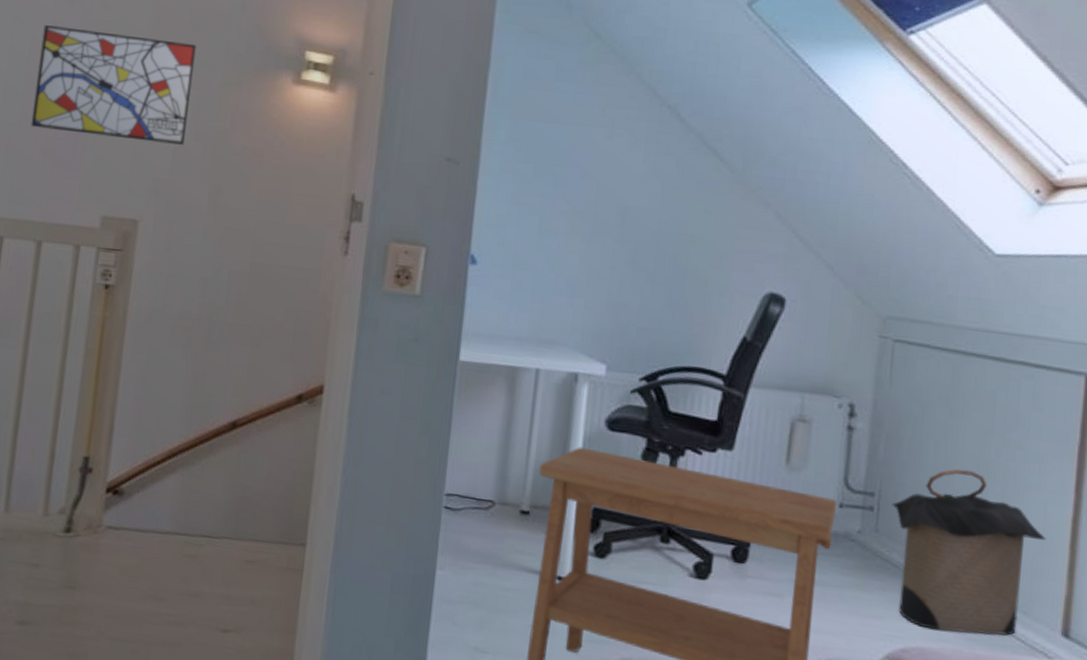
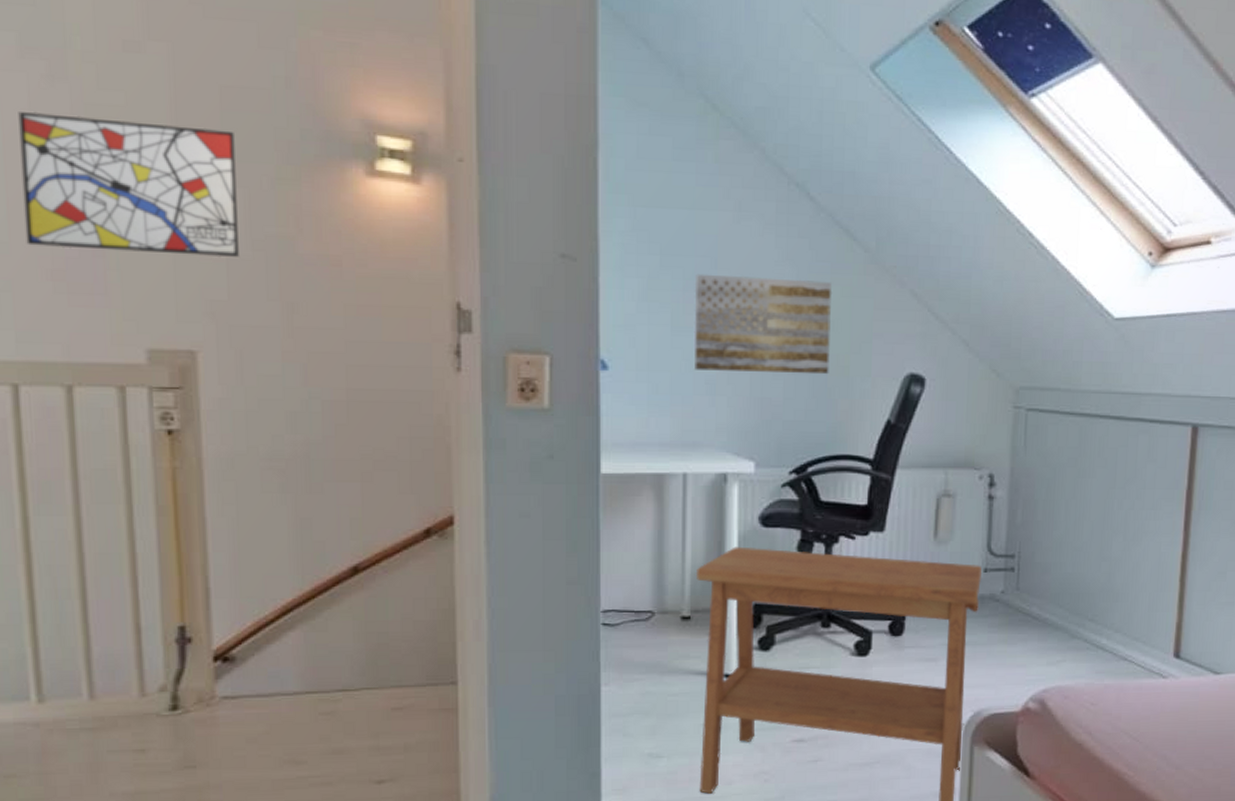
wall art: none [557,182,697,287] -> present [694,273,833,375]
laundry hamper: present [892,468,1046,636] -> none [1030,523,1161,669]

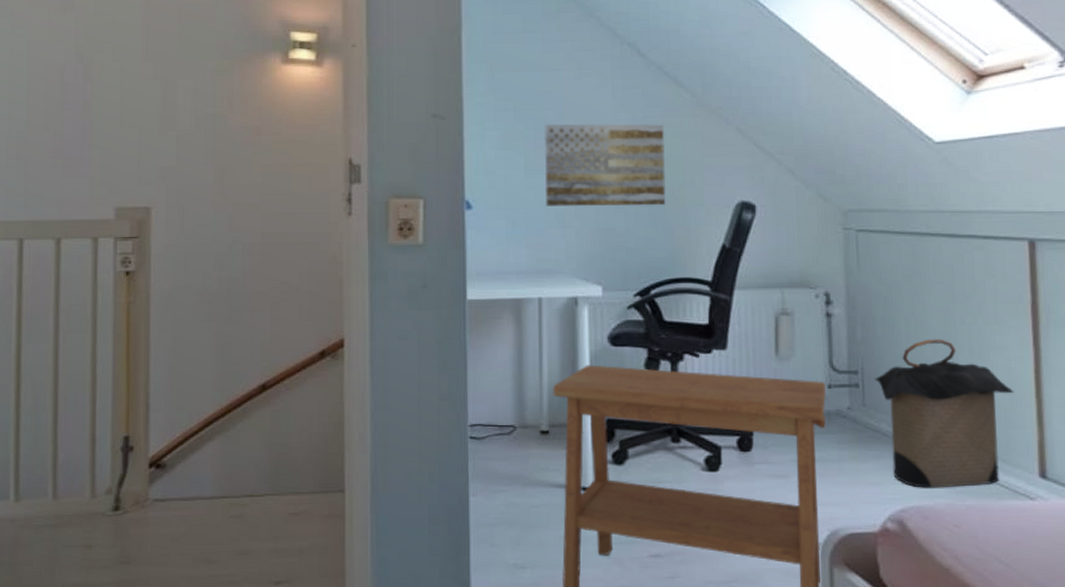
wall art: present [18,111,239,258] -> none [38,34,187,134]
laundry hamper: none [1030,523,1161,669] -> present [874,339,1014,488]

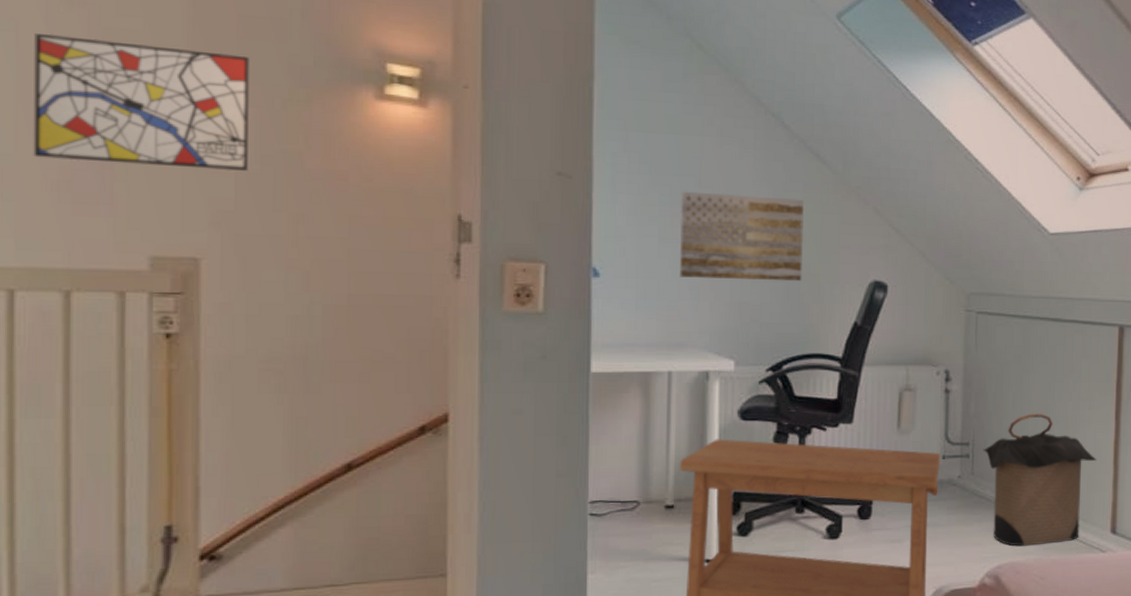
wall art: none [38,34,187,134] -> present [33,33,249,171]

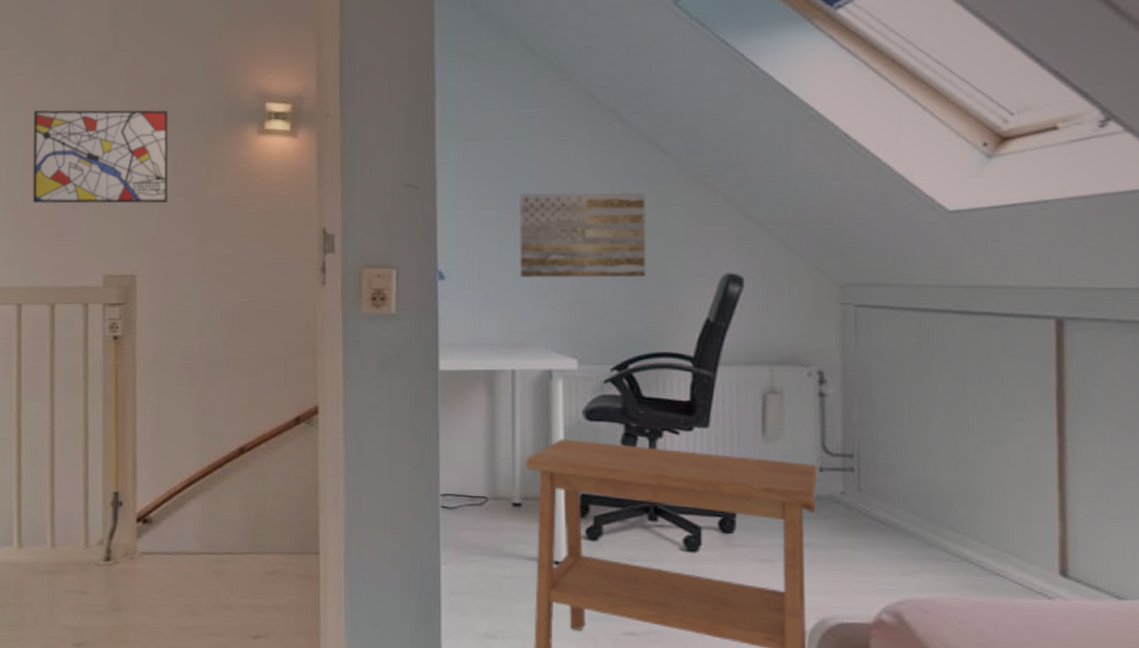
laundry hamper: present [983,413,1097,546] -> none [872,423,1033,582]

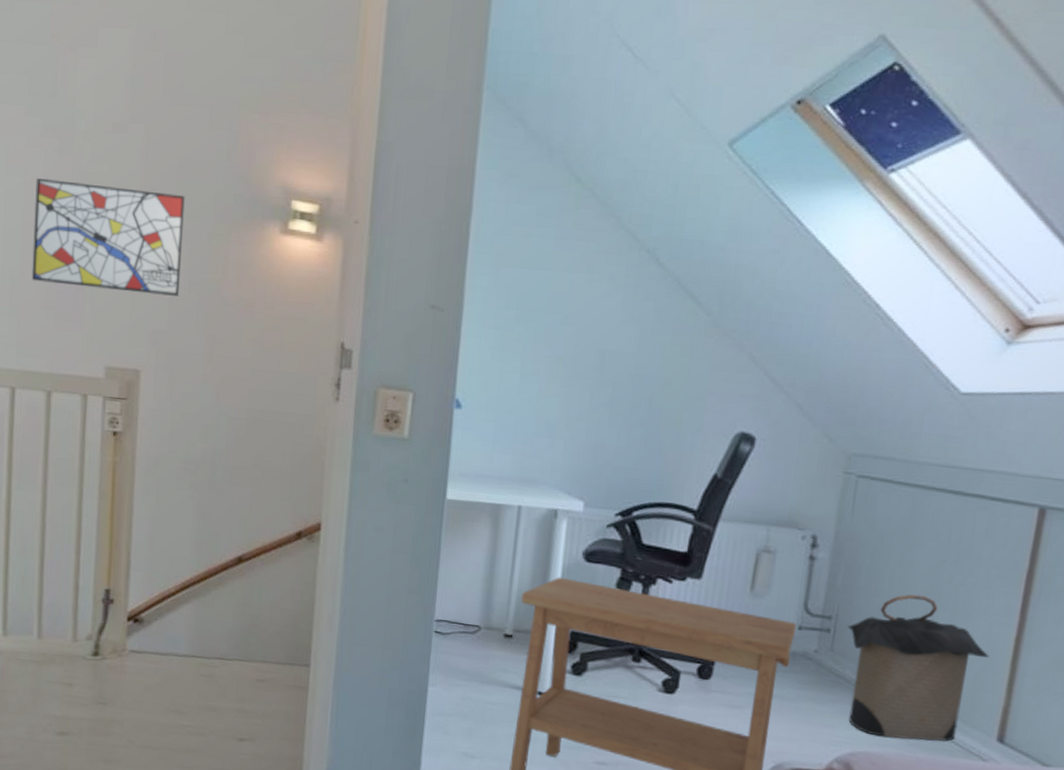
wall art: present [518,192,646,278] -> none [537,328,673,427]
laundry hamper: none [872,423,1033,582] -> present [847,594,990,742]

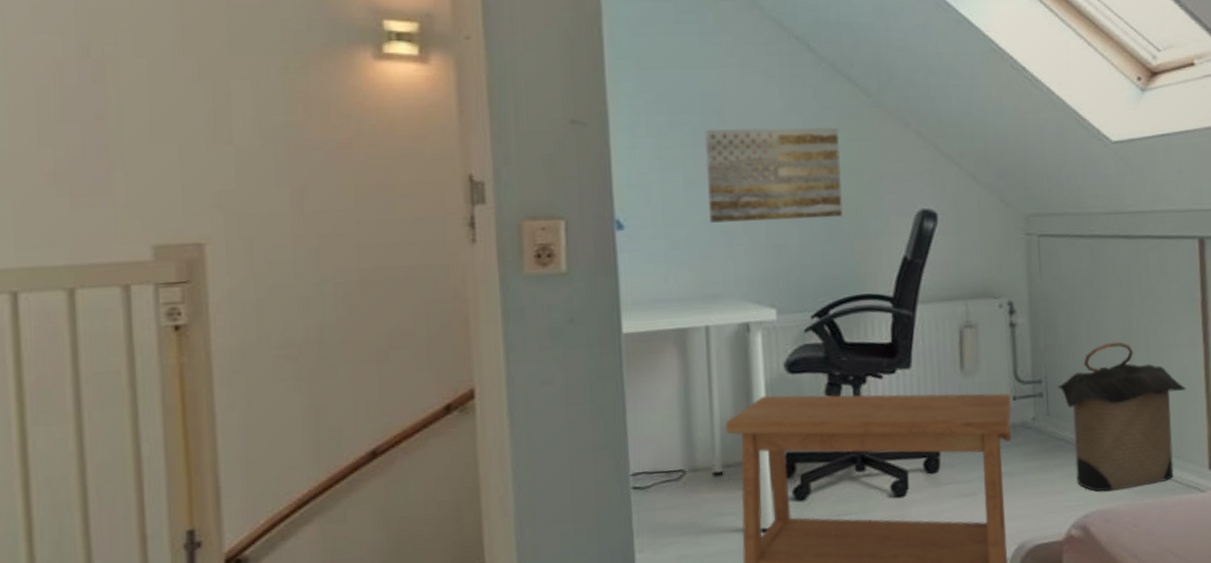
wall art: present [31,178,185,297] -> none [21,20,247,152]
wall art: none [537,328,673,427] -> present [704,127,843,223]

